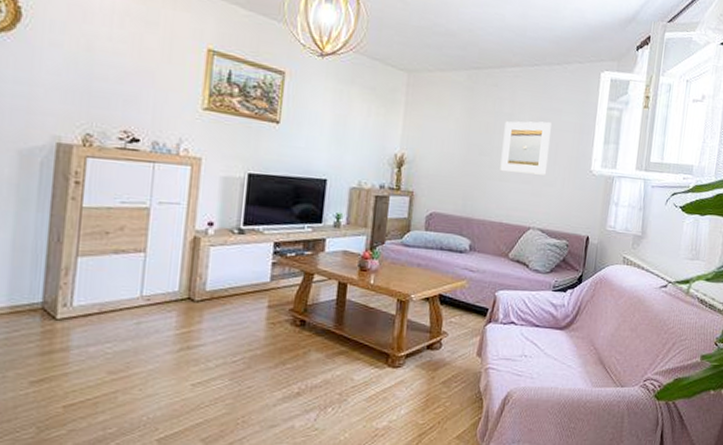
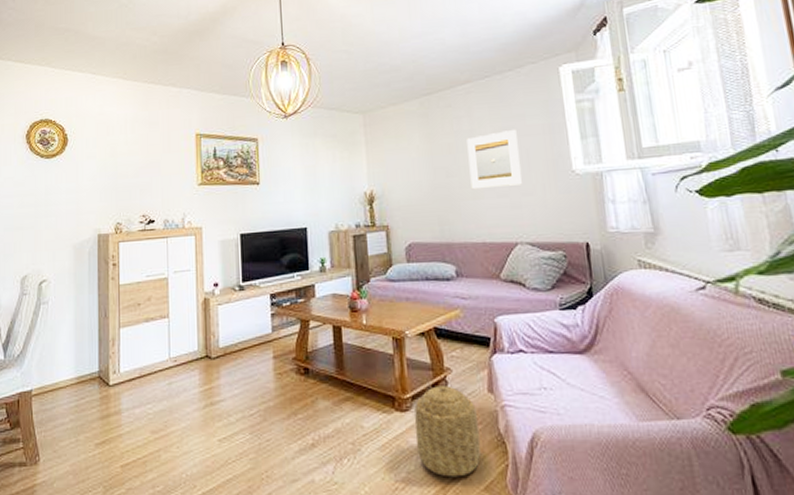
basket: none [402,347,463,427] -> present [414,385,481,477]

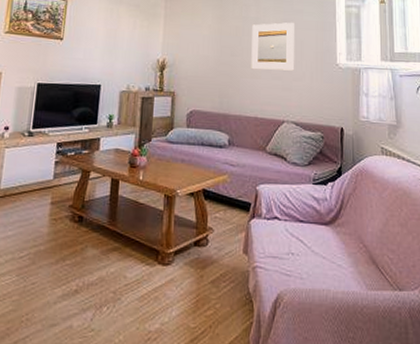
basket: present [414,385,481,477] -> none [173,243,232,331]

